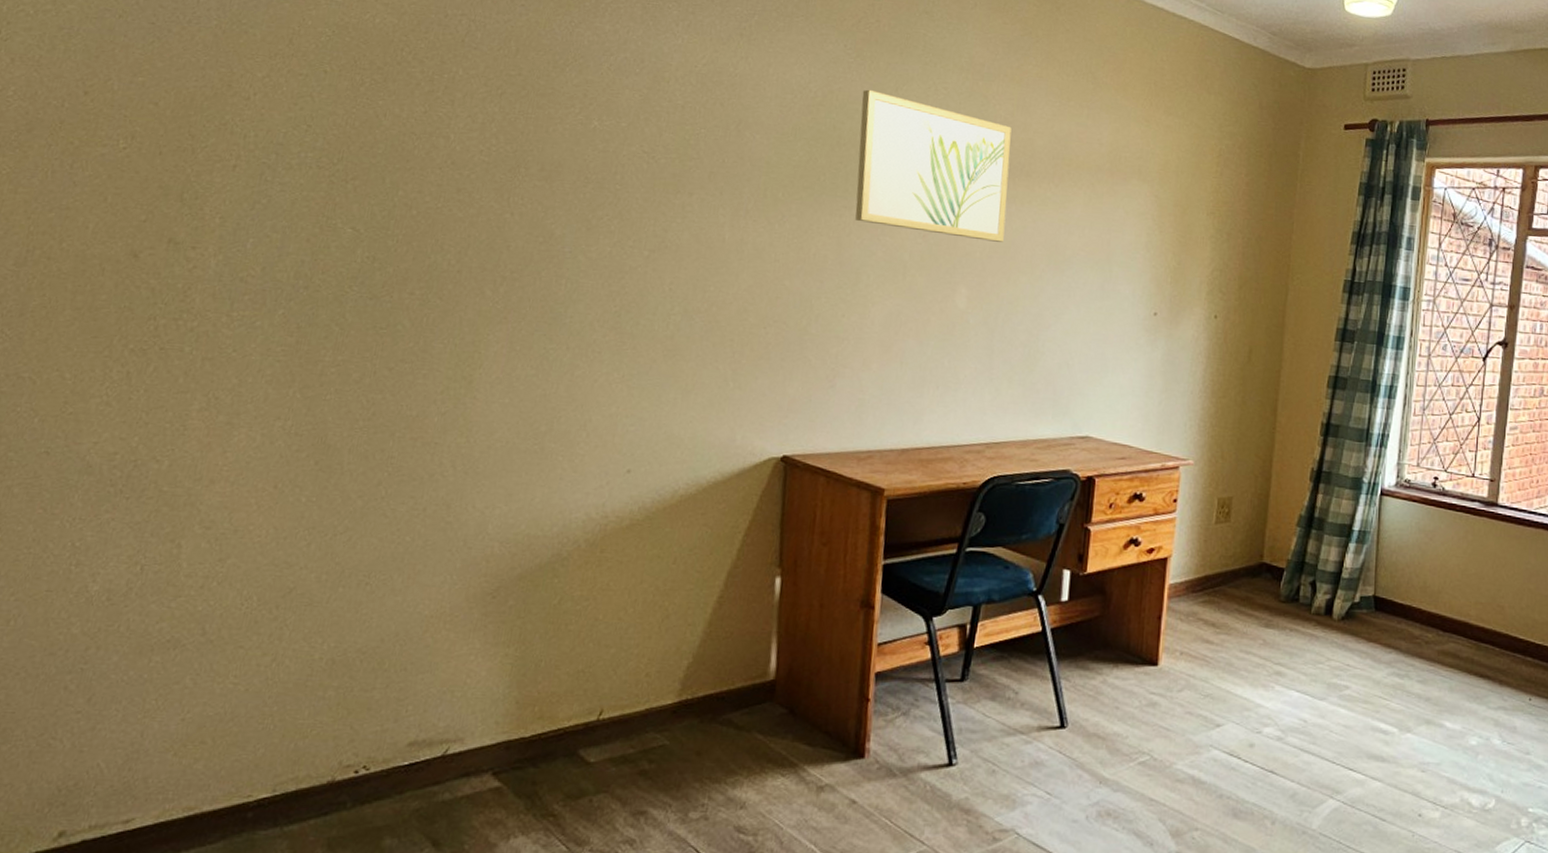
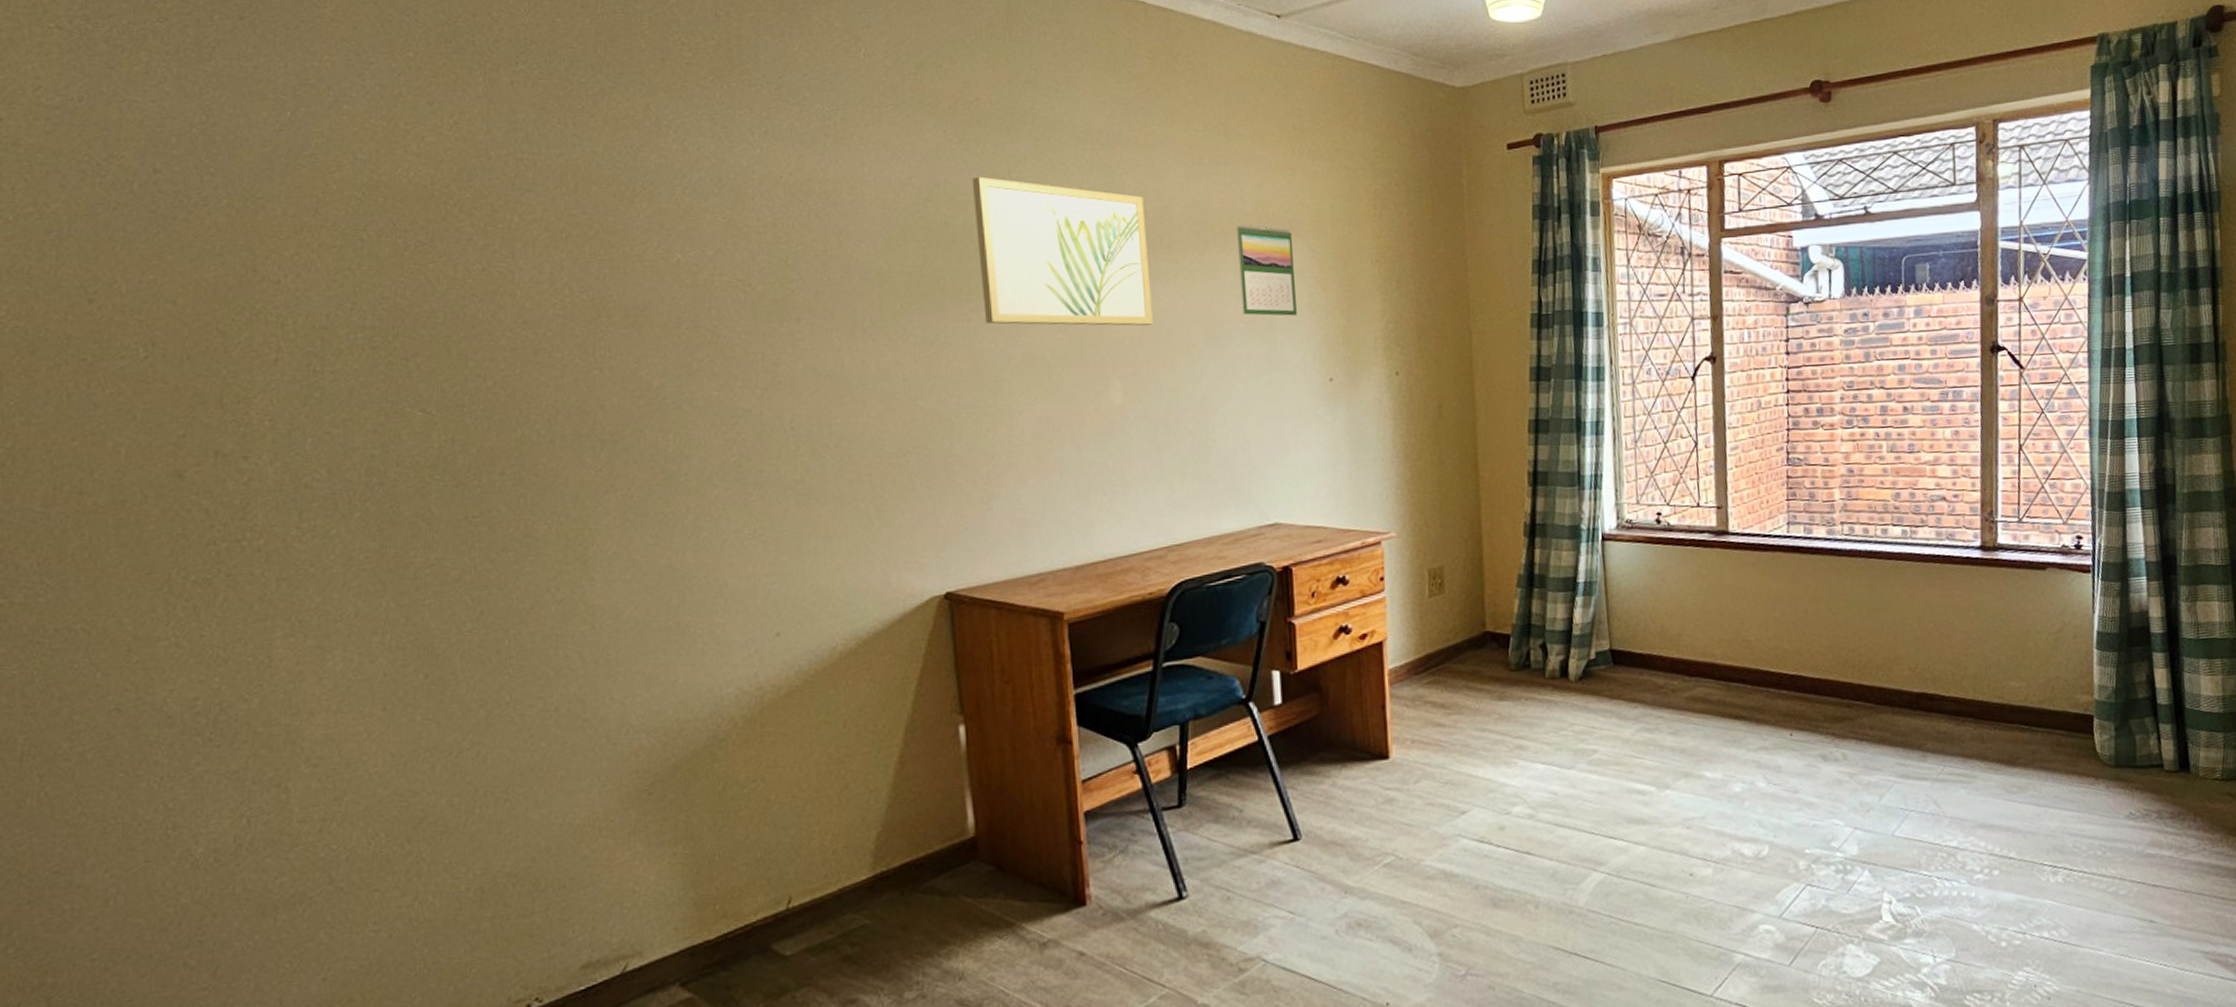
calendar: none [1084,163,1139,252] -> present [1237,224,1298,316]

